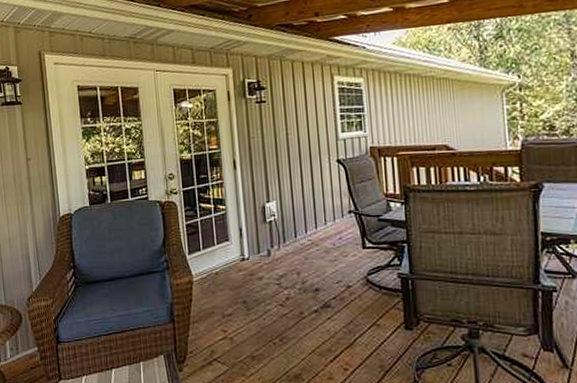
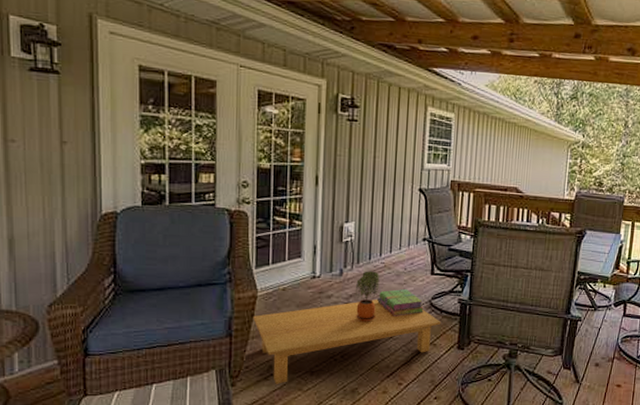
coffee table: none [191,279,382,369] -> present [253,300,441,384]
potted plant: none [285,249,310,303] -> present [354,271,380,322]
stack of books: none [309,265,360,296] -> present [377,288,424,316]

